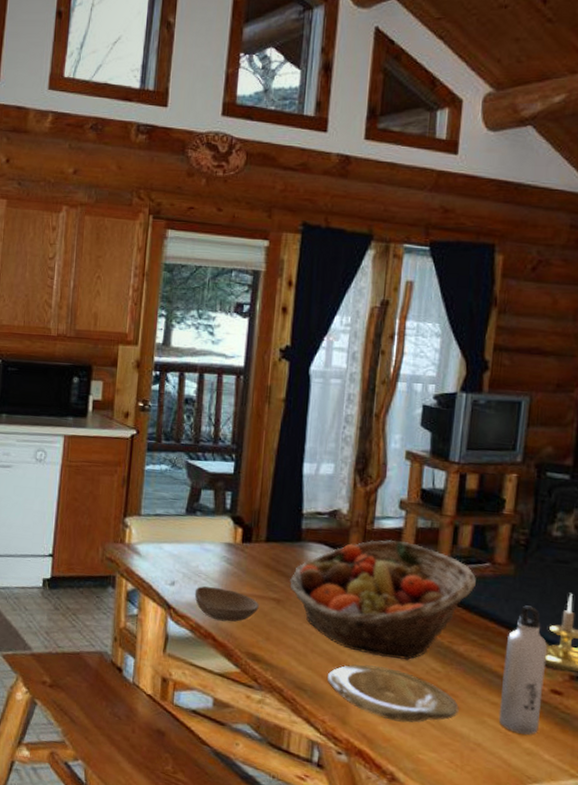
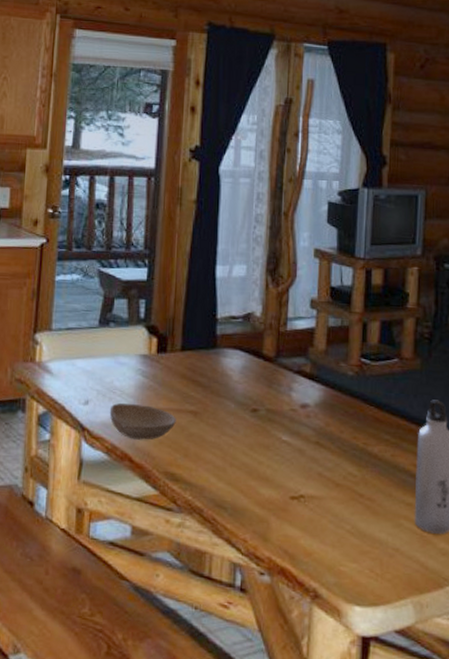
fruit basket: present [289,539,476,661] -> none [205,340,386,467]
plate: present [326,664,459,723] -> none [246,474,376,533]

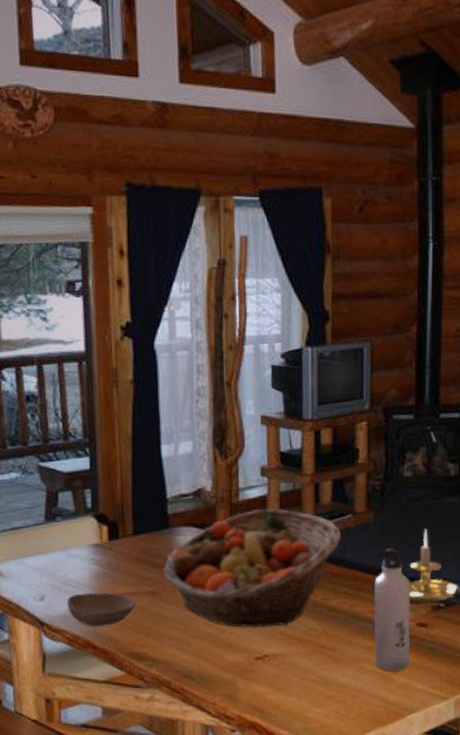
fruit basket: none [205,340,386,467] -> present [162,508,341,628]

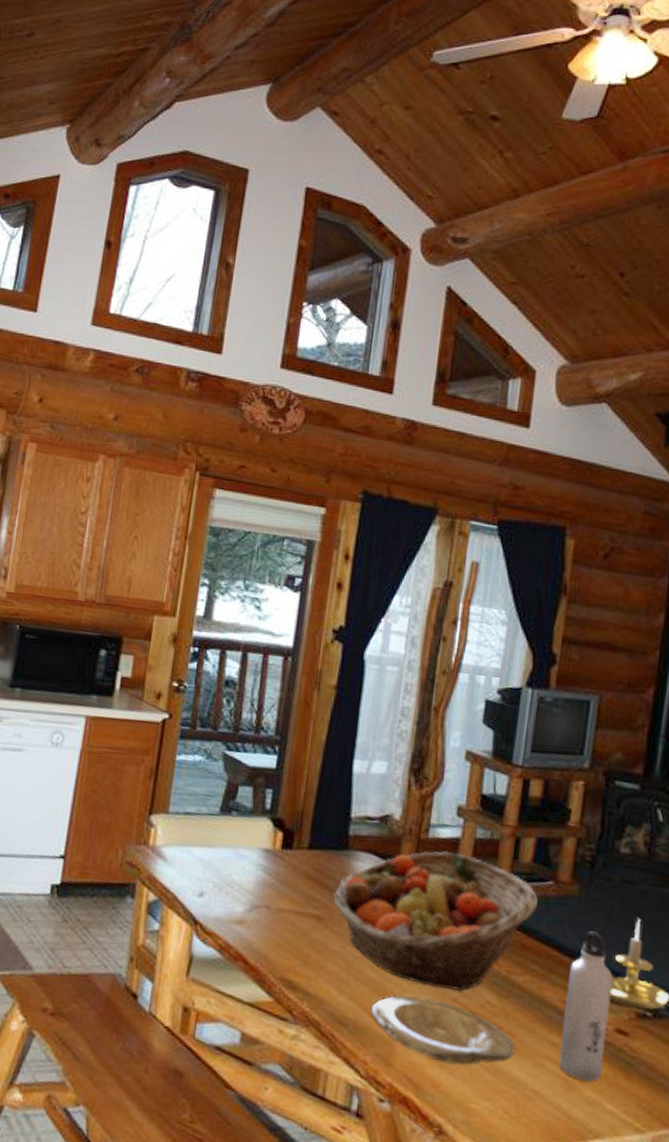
bowl: present [66,592,136,627] -> none [225,898,298,942]
plate: none [212,637,339,688] -> present [370,995,516,1065]

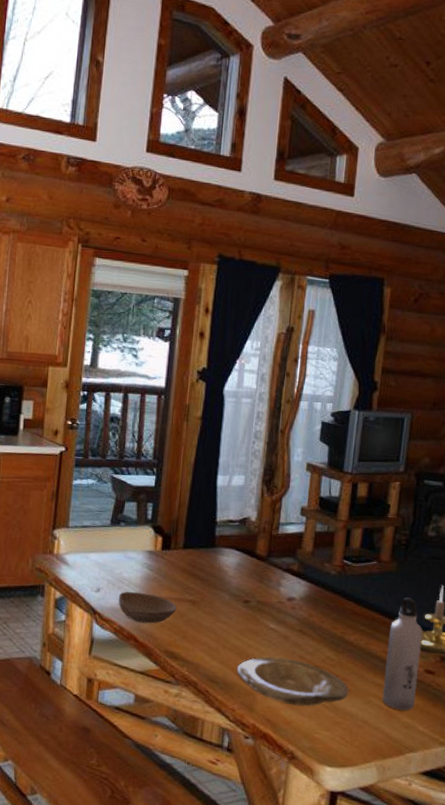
bowl: none [225,898,298,942] -> present [118,591,177,624]
fruit basket: present [332,850,538,992] -> none [203,543,365,651]

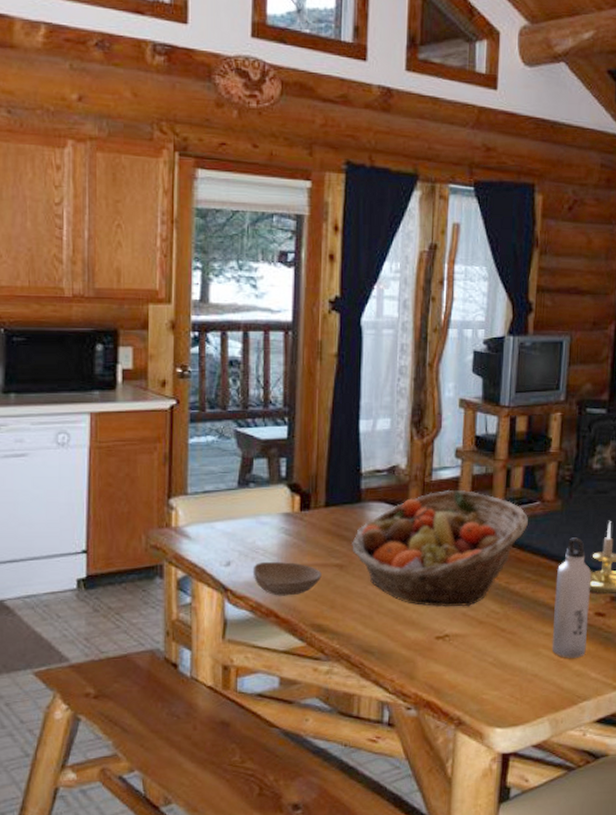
fruit basket: none [203,543,365,651] -> present [351,489,528,607]
plate: present [236,657,349,706] -> none [393,616,517,668]

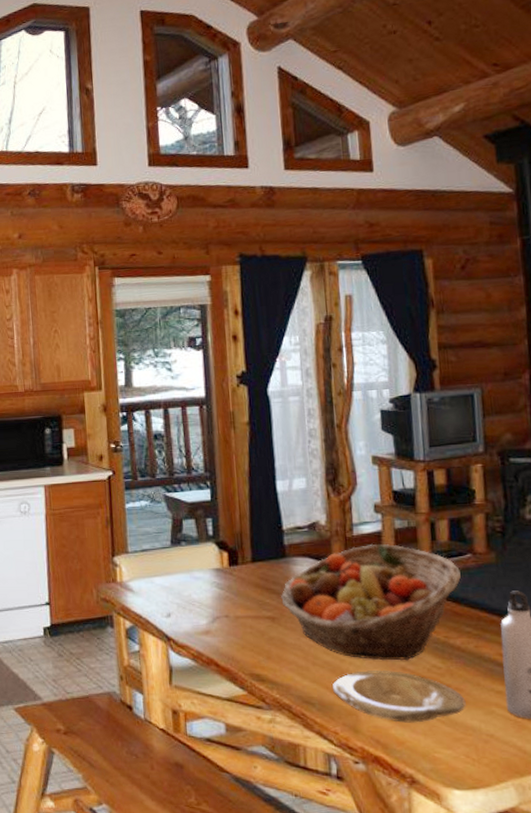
bowl: present [253,562,322,596] -> none [191,614,255,646]
plate: none [393,616,517,668] -> present [331,669,466,723]

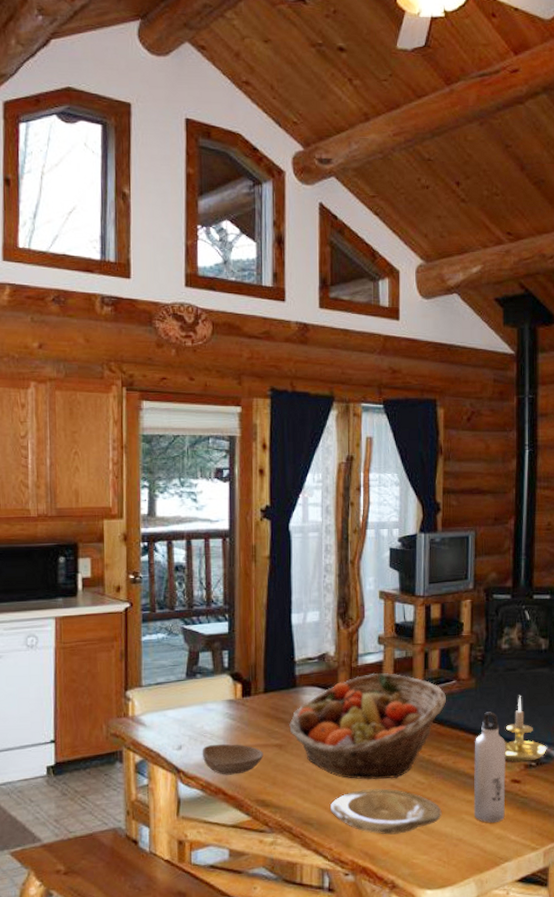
bowl: none [191,614,255,646] -> present [202,744,263,775]

